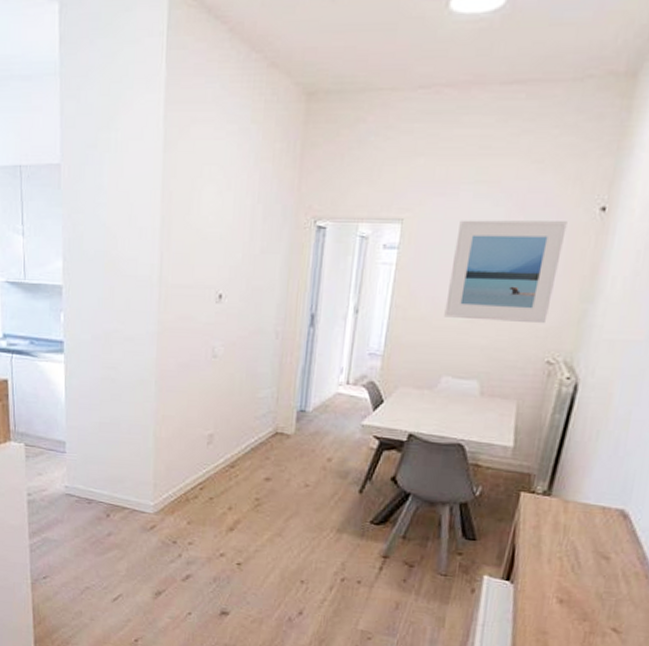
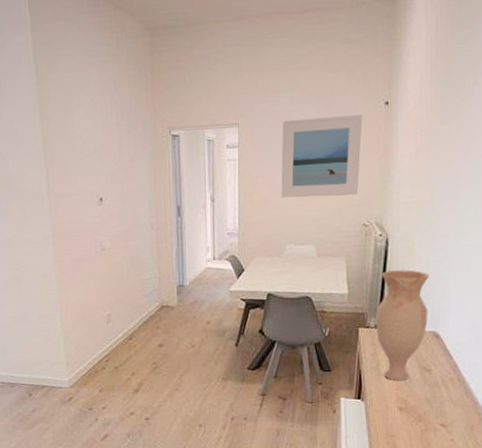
vase: none [543,425,628,565] -> present [376,270,430,380]

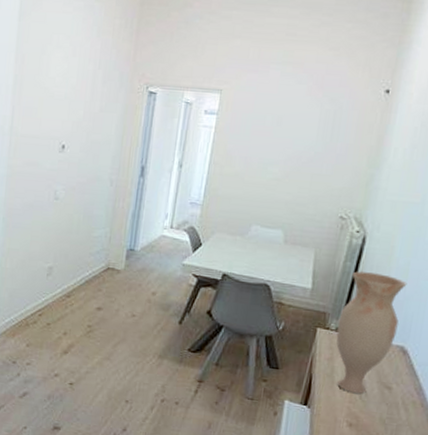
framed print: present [281,115,362,198] -> none [255,93,358,185]

